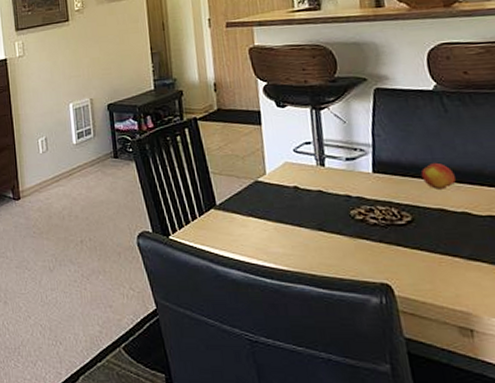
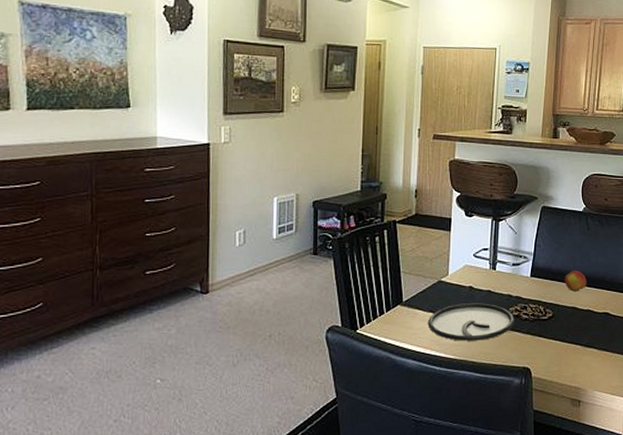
plate: none [249,205,360,250] -> present [428,303,514,341]

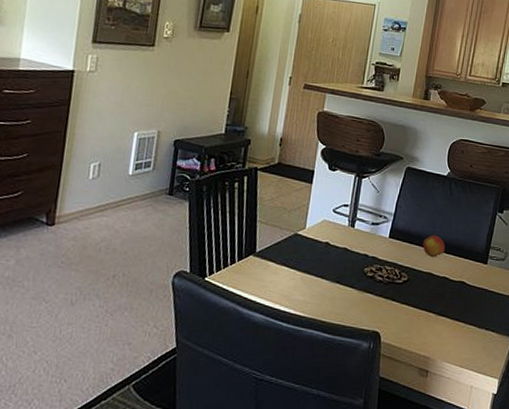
plate: present [428,303,514,341] -> none [280,259,369,300]

